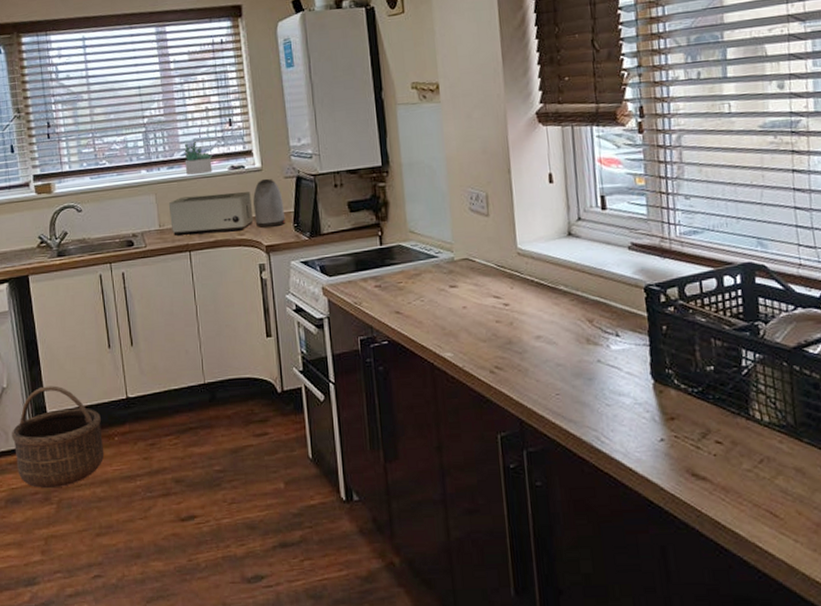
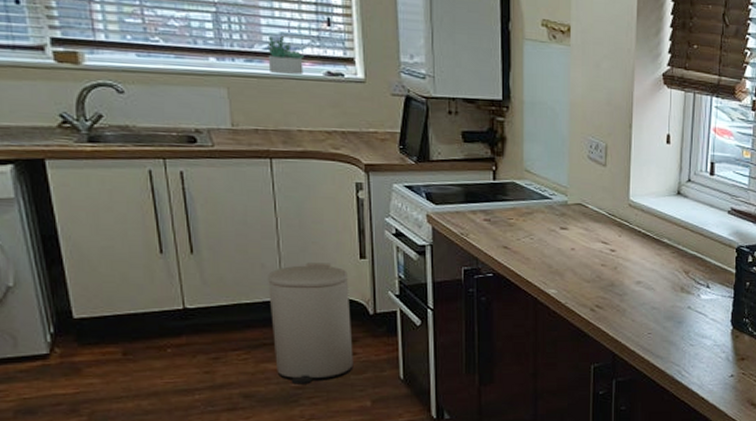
basket: present [12,385,105,489] -> none [22,289,153,400]
toaster: present [168,191,254,236] -> none [244,97,352,145]
pedal bin: none [191,344,267,468] -> present [268,262,354,385]
kettle: present [253,178,286,228] -> none [353,92,390,145]

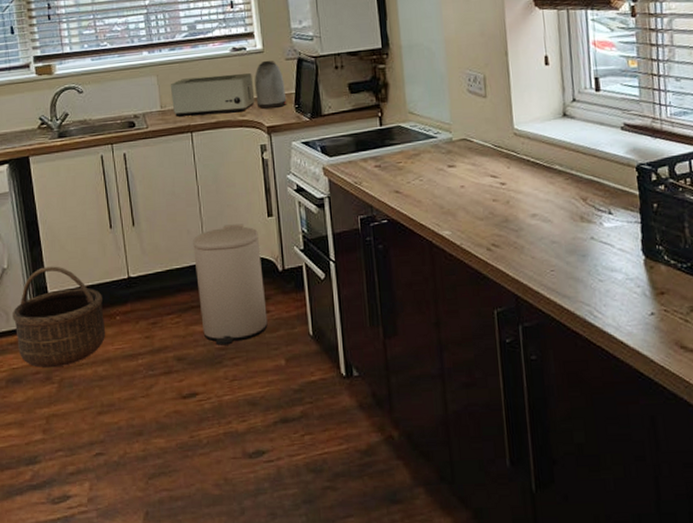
basket: none [22,289,153,400] -> present [13,266,106,368]
toaster: none [244,97,352,145] -> present [170,73,255,117]
succulent plant: present [267,36,305,75] -> none [185,24,214,57]
kettle: none [353,92,390,145] -> present [254,60,287,109]

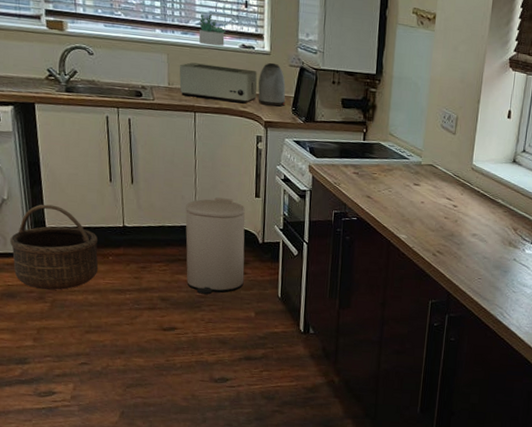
succulent plant: none [185,24,214,57] -> present [198,14,226,47]

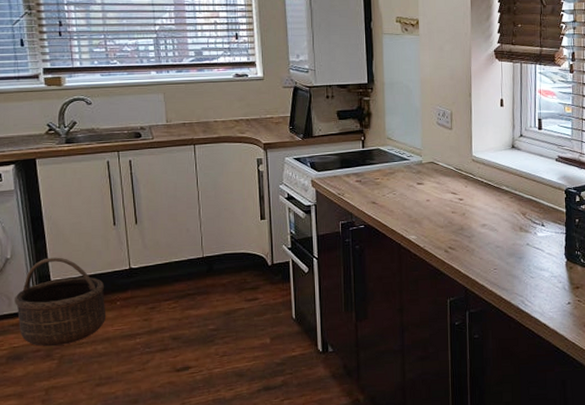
toaster: present [179,62,258,104] -> none [176,96,254,131]
pedal bin: present [185,197,245,295] -> none [192,225,256,327]
succulent plant: present [198,14,226,47] -> none [193,50,219,80]
kettle: present [258,62,286,107] -> none [255,87,283,128]

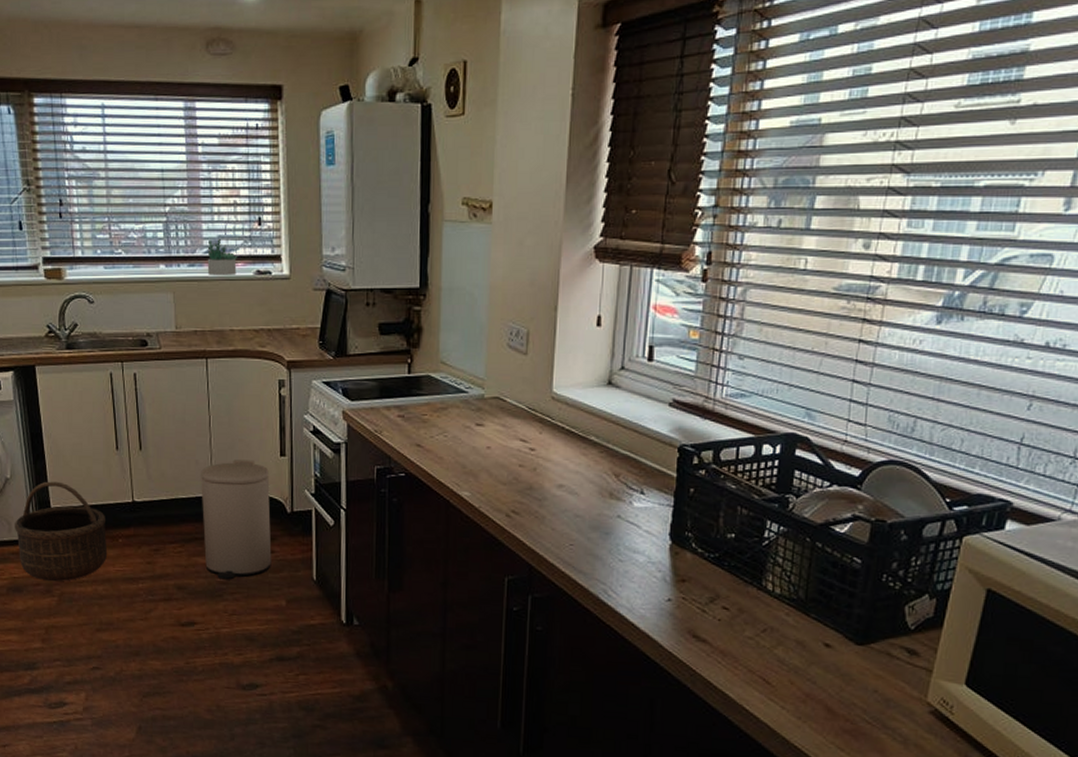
pedal bin: none [192,225,256,327] -> present [201,459,272,580]
succulent plant: none [193,50,219,80] -> present [207,239,238,276]

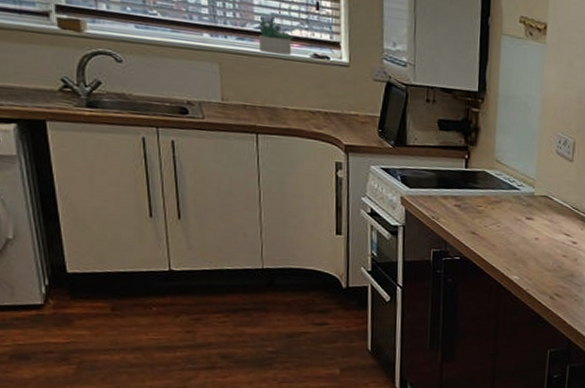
basket: present [15,481,108,582] -> none [19,244,139,350]
pedal bin: present [201,459,272,580] -> none [249,235,326,350]

